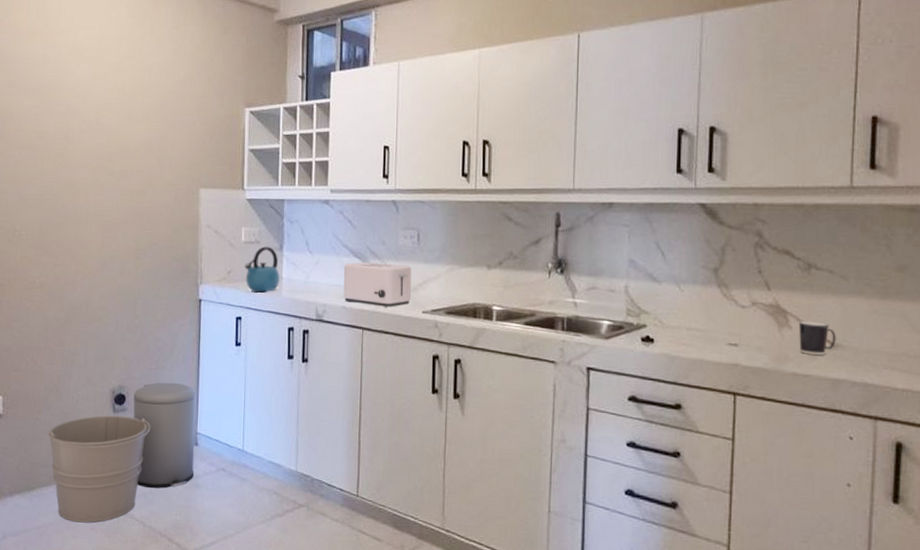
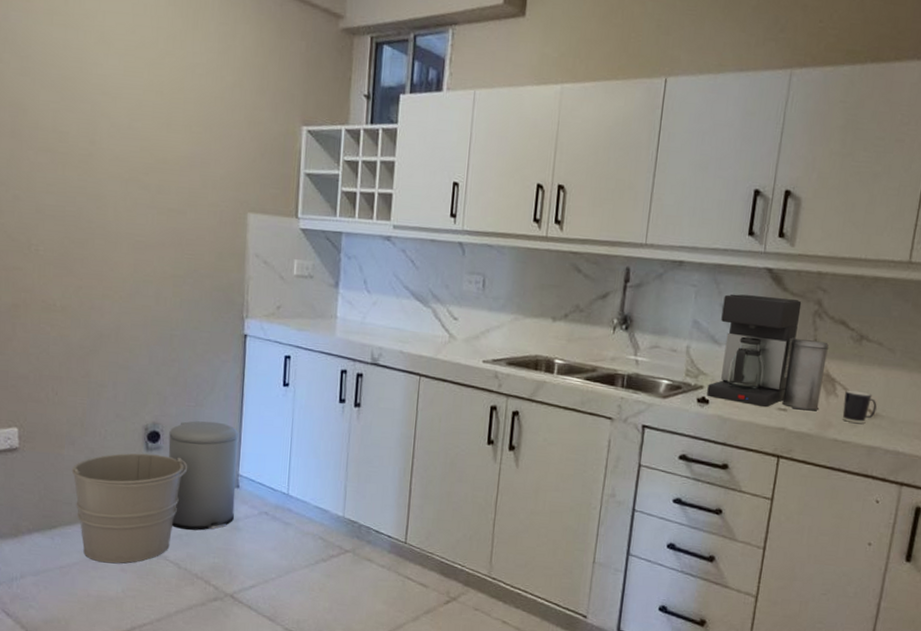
kettle: present [244,246,281,293] -> none [296,281,335,332]
toaster: present [343,261,412,307] -> none [401,305,475,355]
coffee maker: none [651,230,741,344] -> present [707,294,802,408]
canister: none [731,272,776,345] -> present [781,339,829,411]

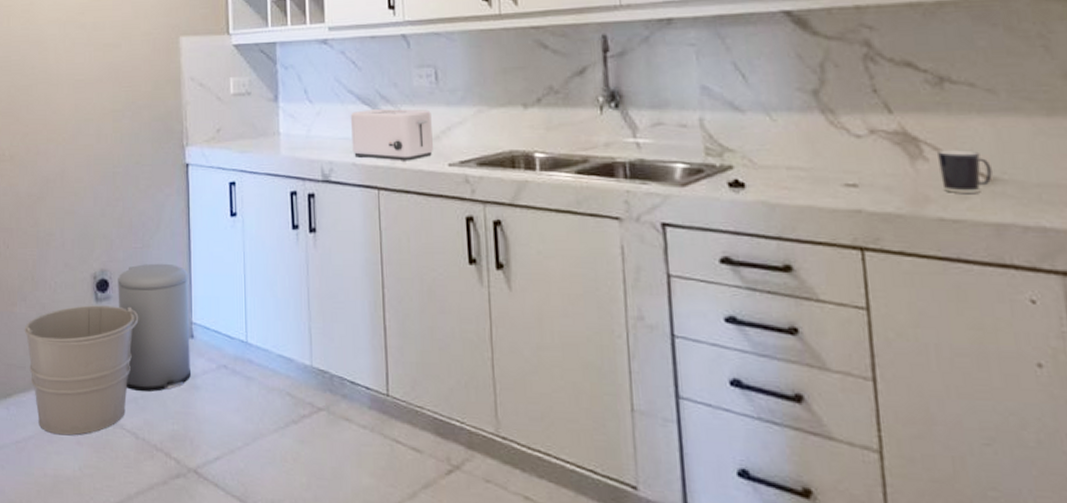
toaster: none [401,305,475,355] -> present [351,108,433,161]
coffee maker: present [707,294,802,408] -> none [734,44,850,185]
canister: present [781,339,829,411] -> none [841,91,906,183]

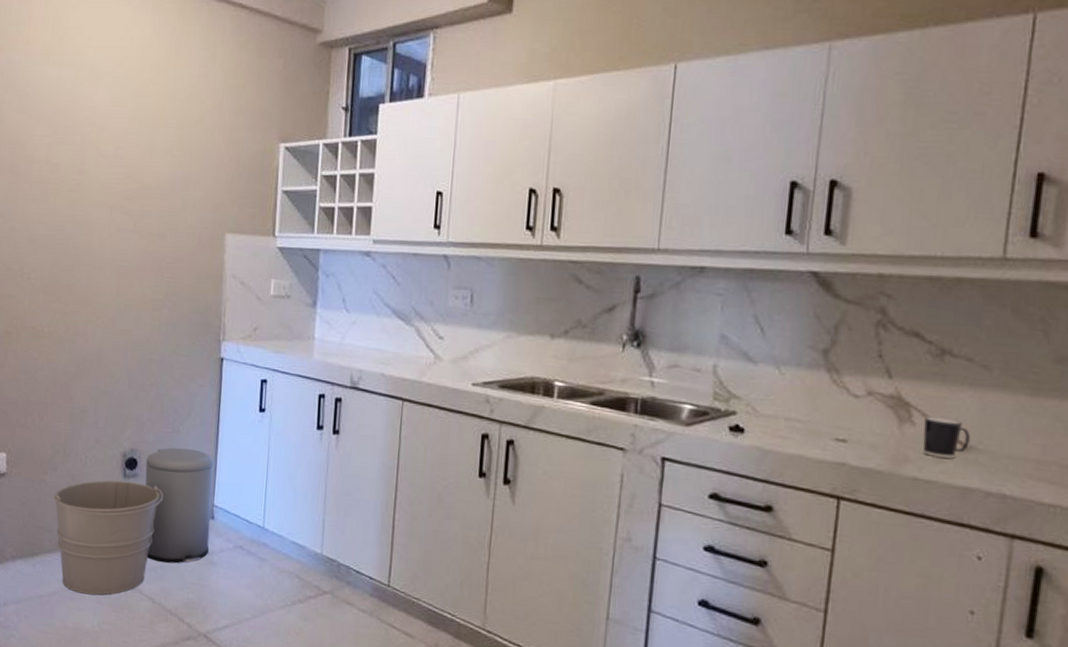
toaster: present [351,108,433,161] -> none [382,323,462,377]

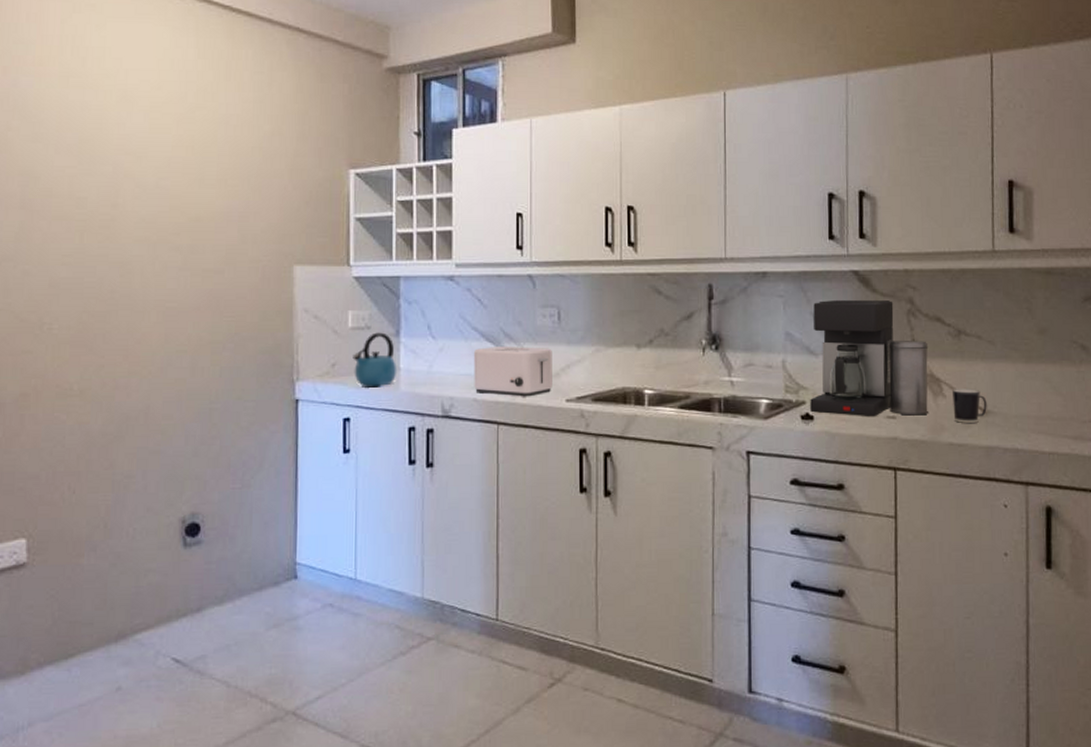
bucket: present [53,480,164,595] -> none [92,551,235,693]
pedal bin: present [145,447,214,564] -> none [210,503,294,638]
kettle: none [272,301,312,354] -> present [353,332,398,388]
toaster: none [382,323,462,377] -> present [474,345,552,397]
coffee maker: none [741,302,860,438] -> present [810,299,894,417]
canister: none [838,354,900,443] -> present [889,341,929,416]

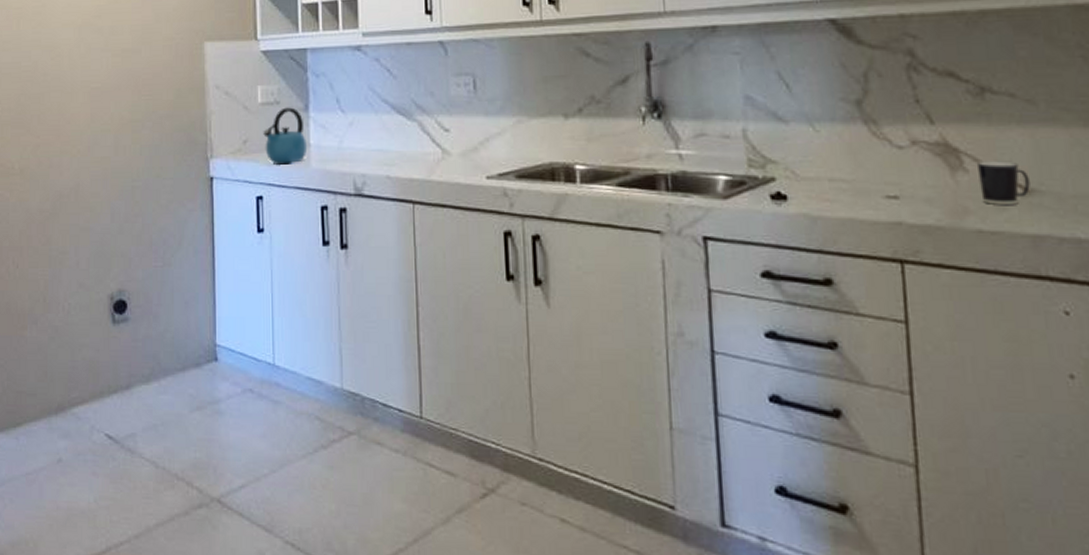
toaster: present [474,345,552,397] -> none [385,118,471,174]
coffee maker: present [810,299,894,417] -> none [779,53,891,197]
canister: present [889,341,929,416] -> none [884,101,946,195]

